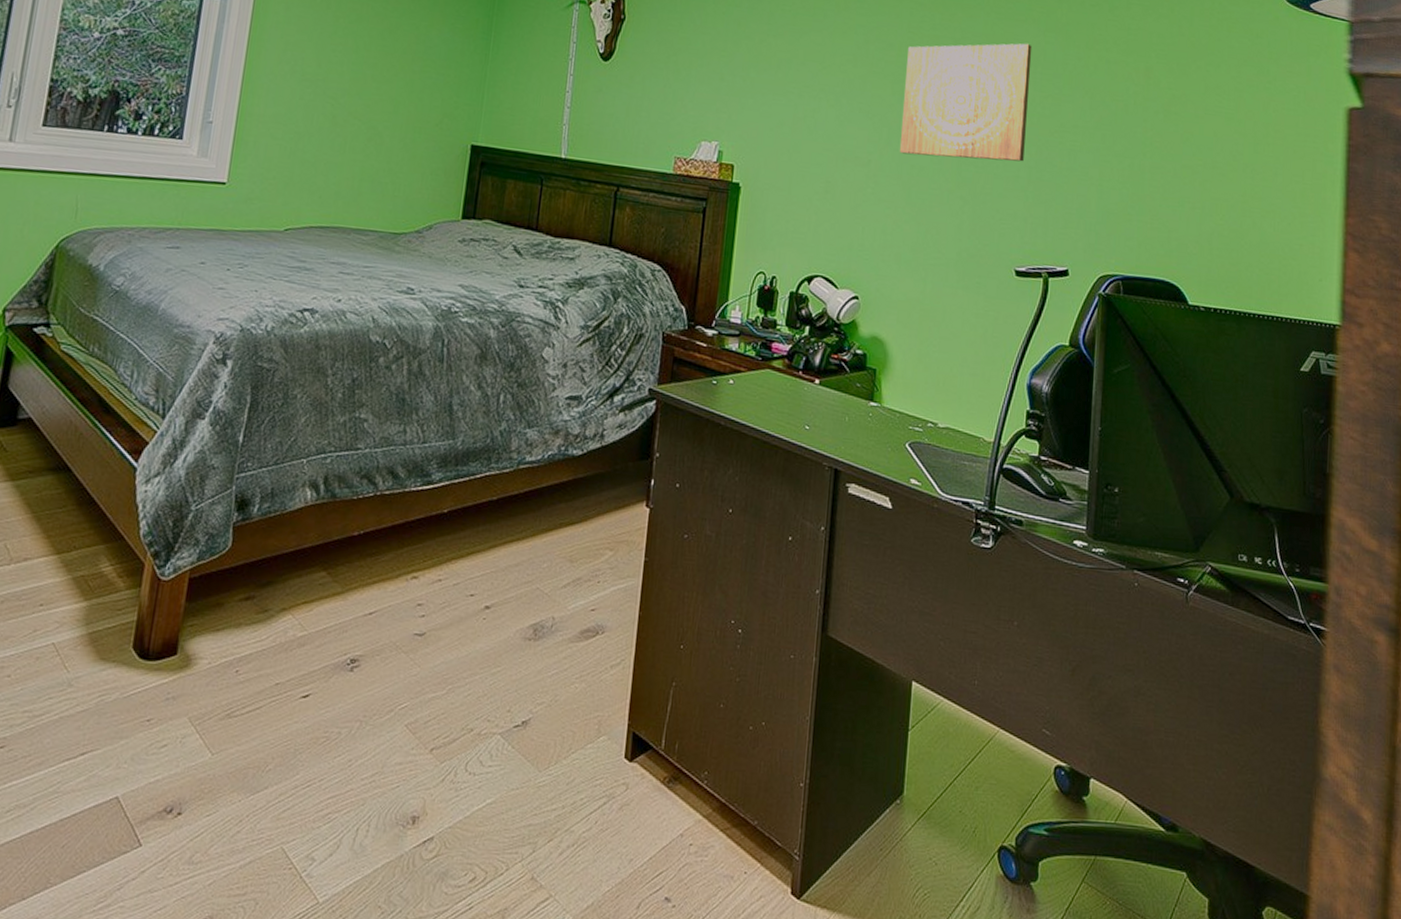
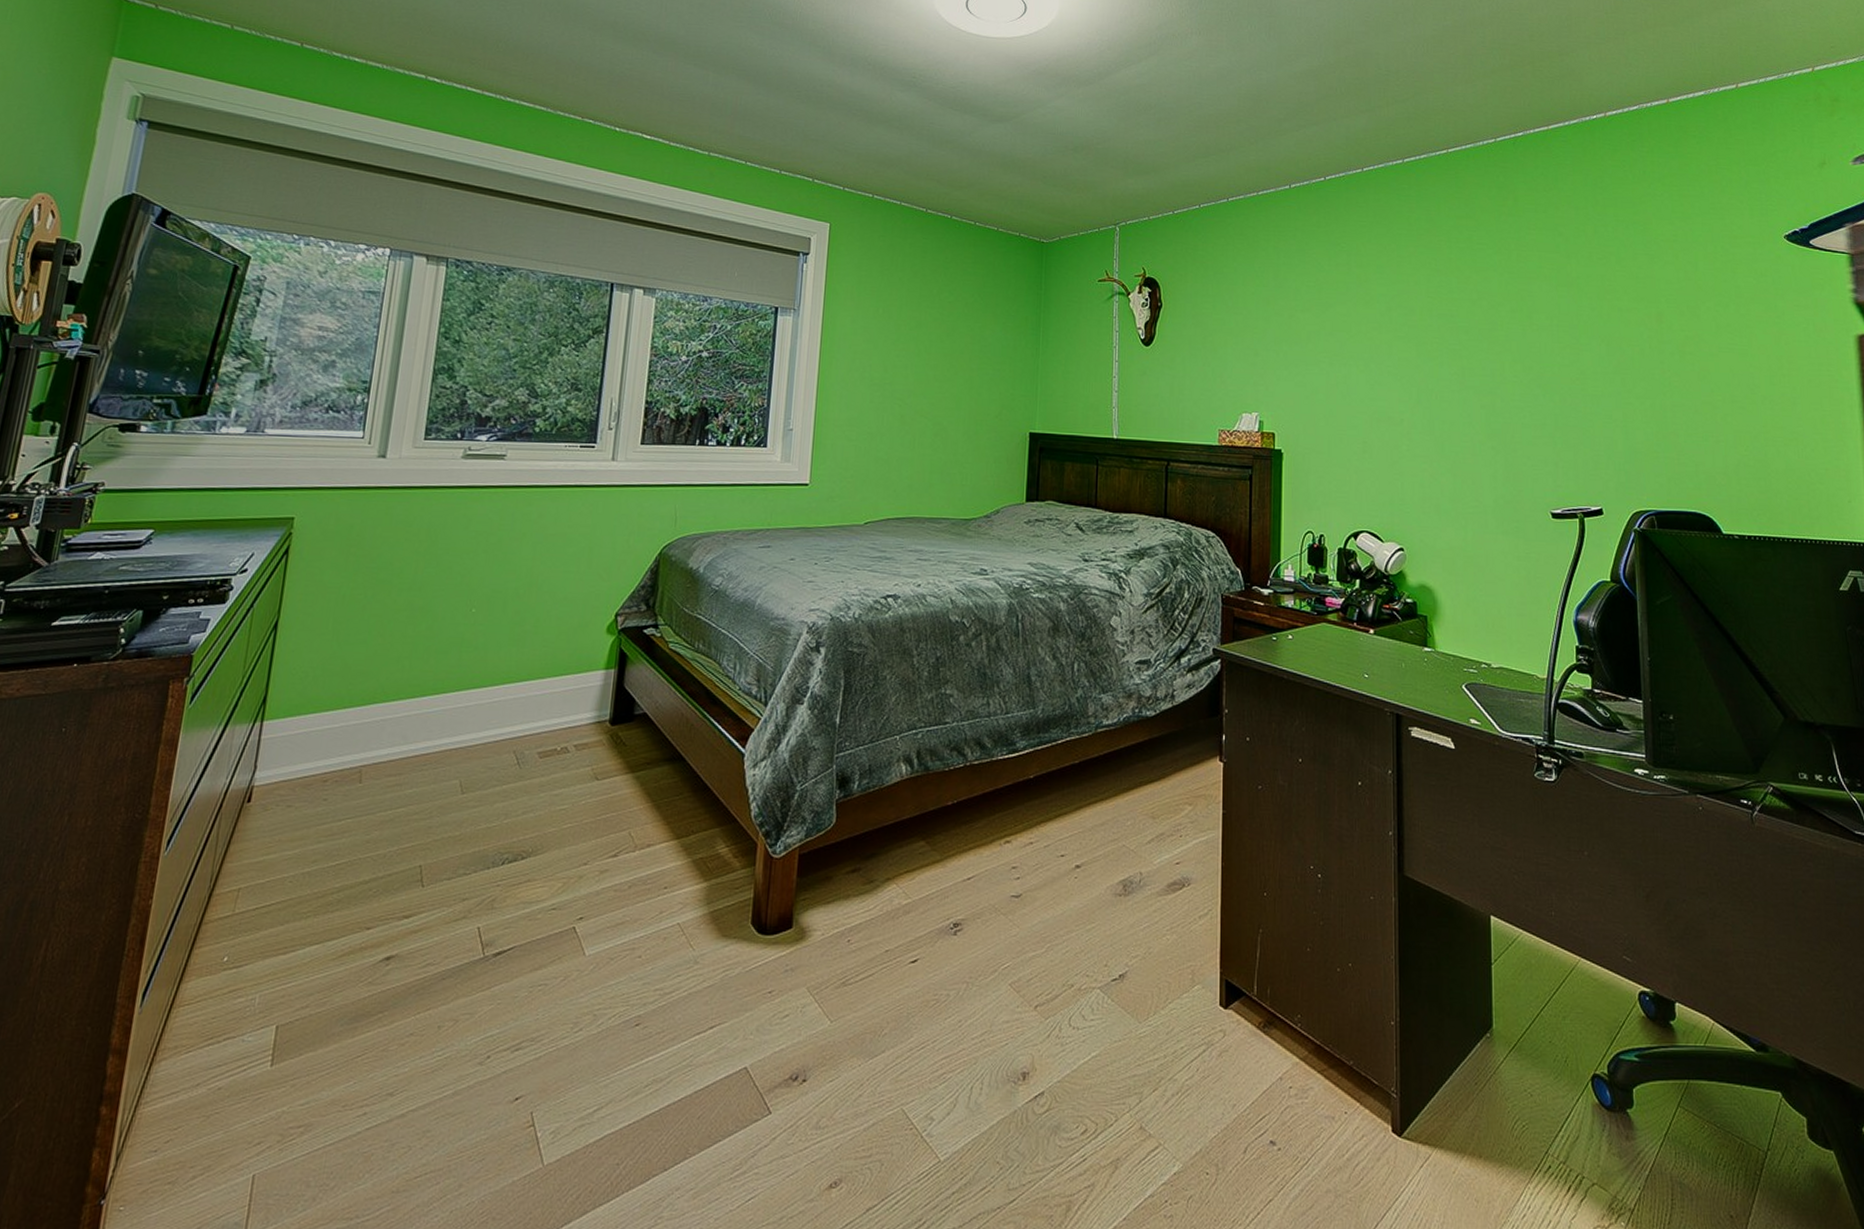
wall art: present [899,43,1032,162] -> none [1429,298,1549,411]

